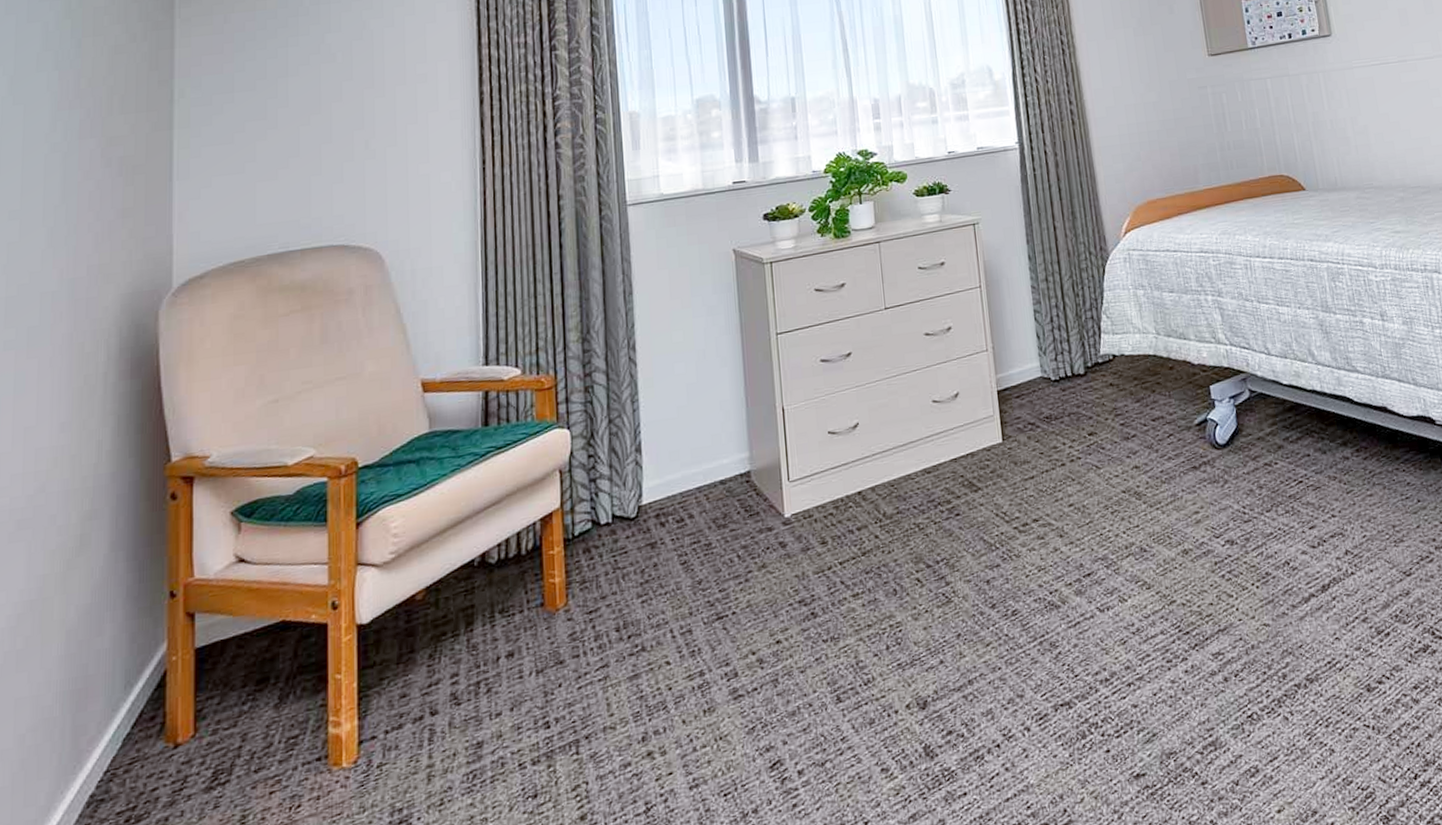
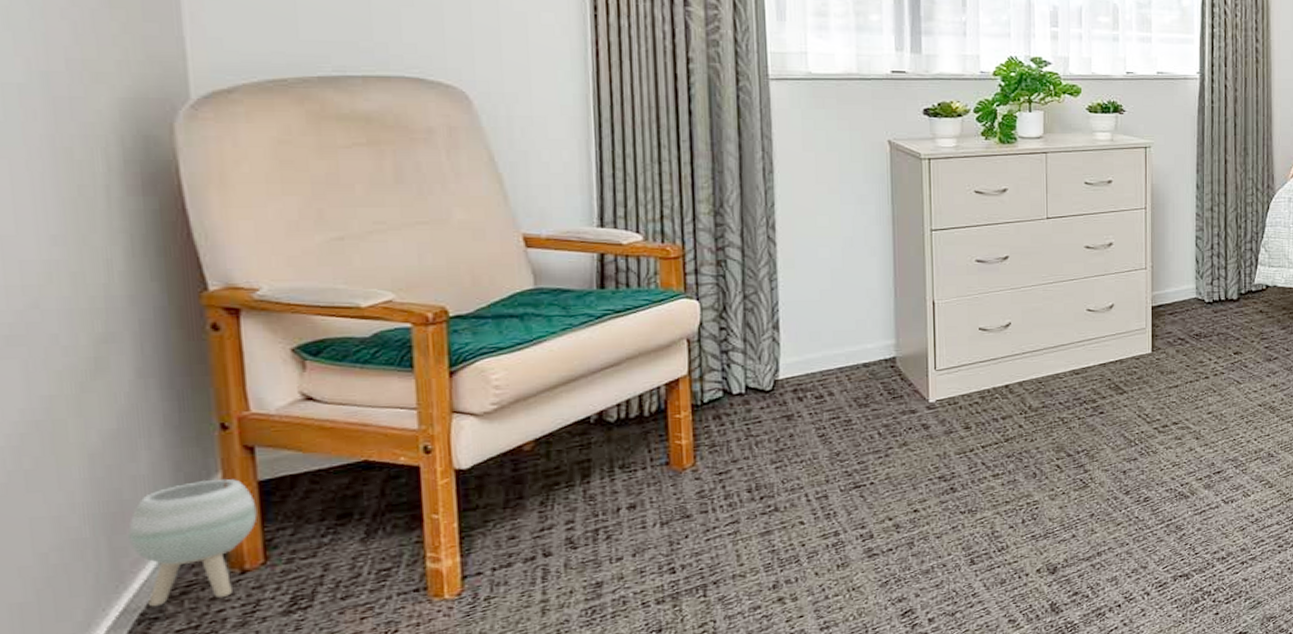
planter: none [89,648,192,788] -> present [128,478,258,607]

